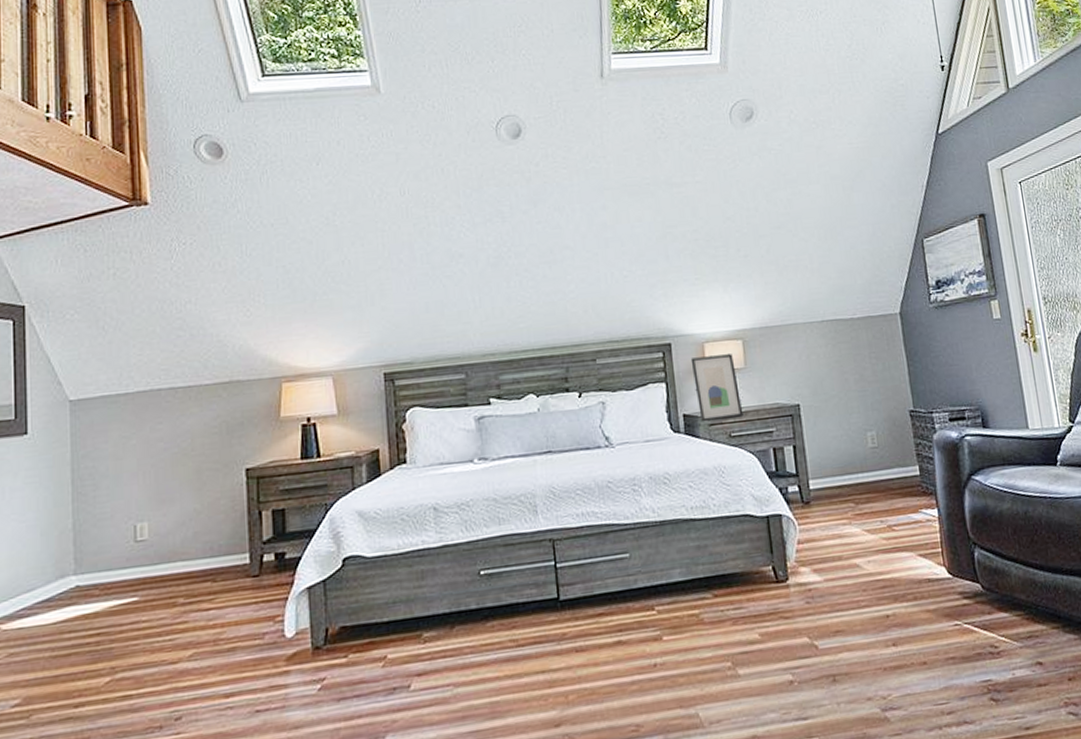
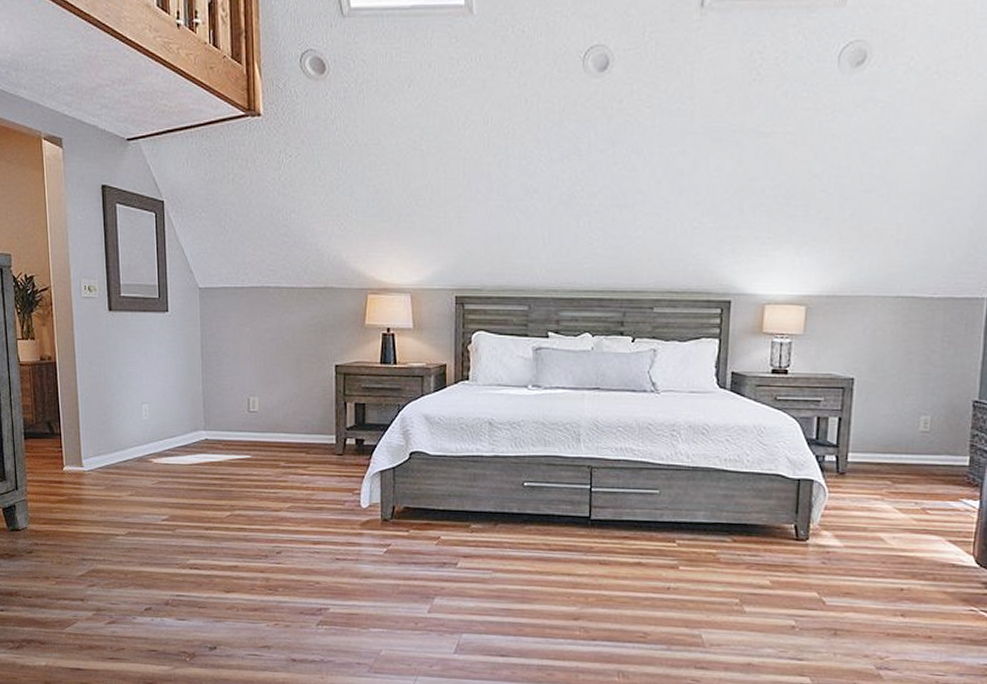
picture frame: present [690,353,744,422] -> none [748,317,794,382]

